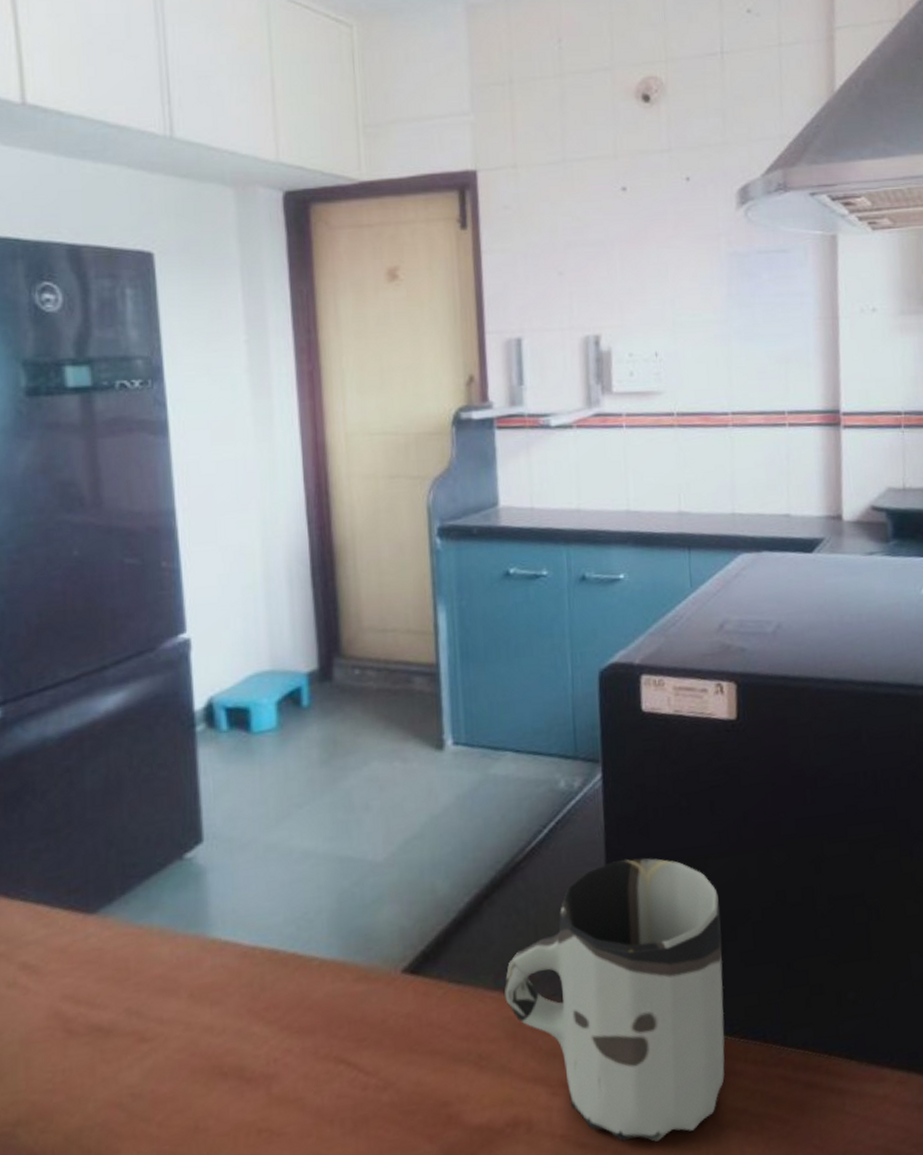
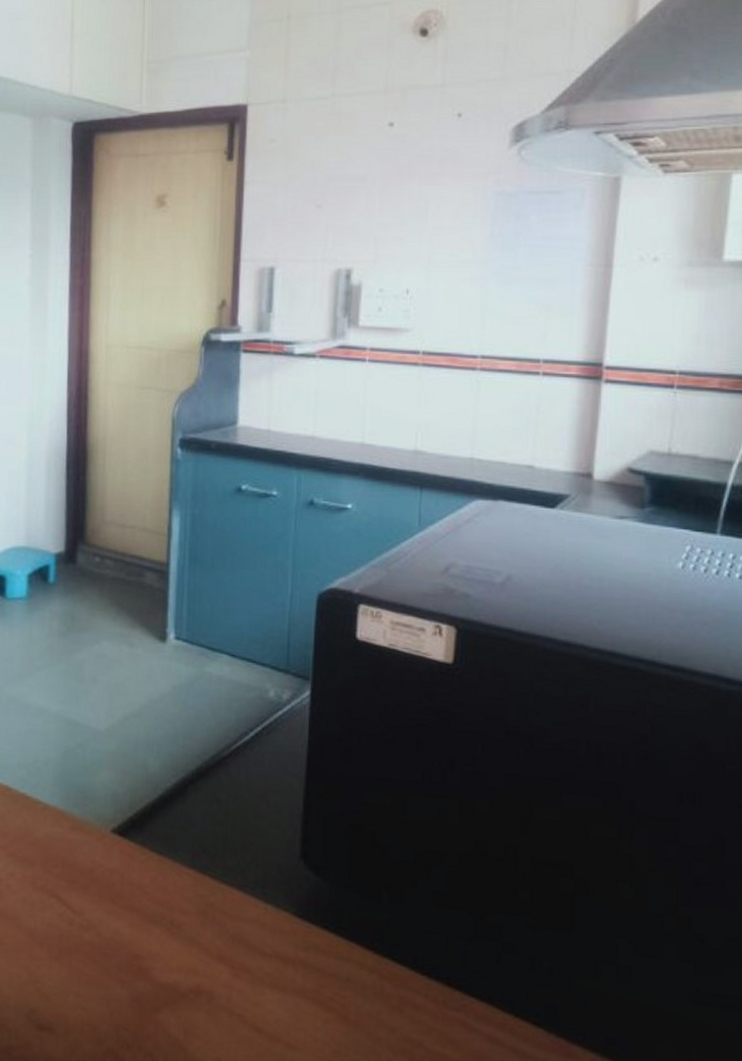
cup: present [503,857,725,1142] -> none [198,776,416,1048]

